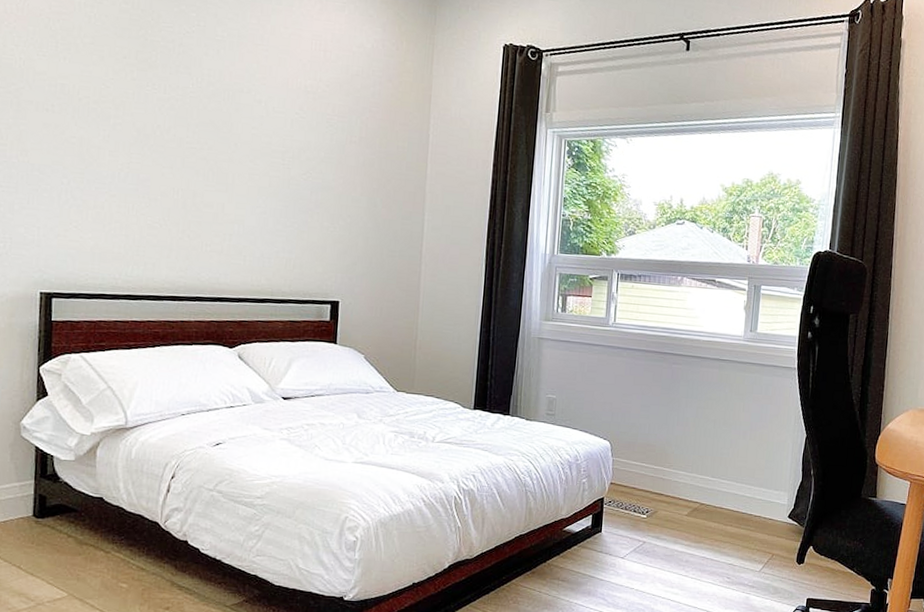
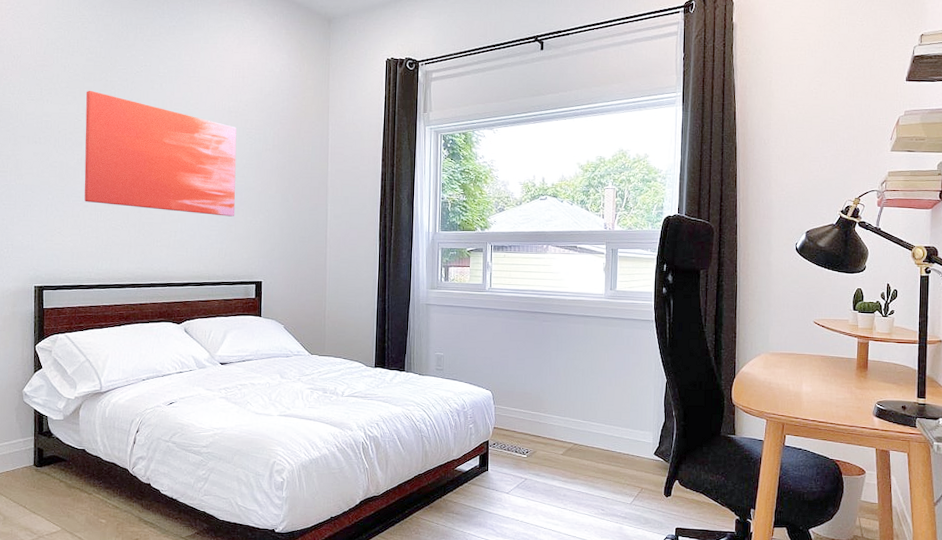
wall art: none [111,49,314,221] -> present [84,90,237,217]

